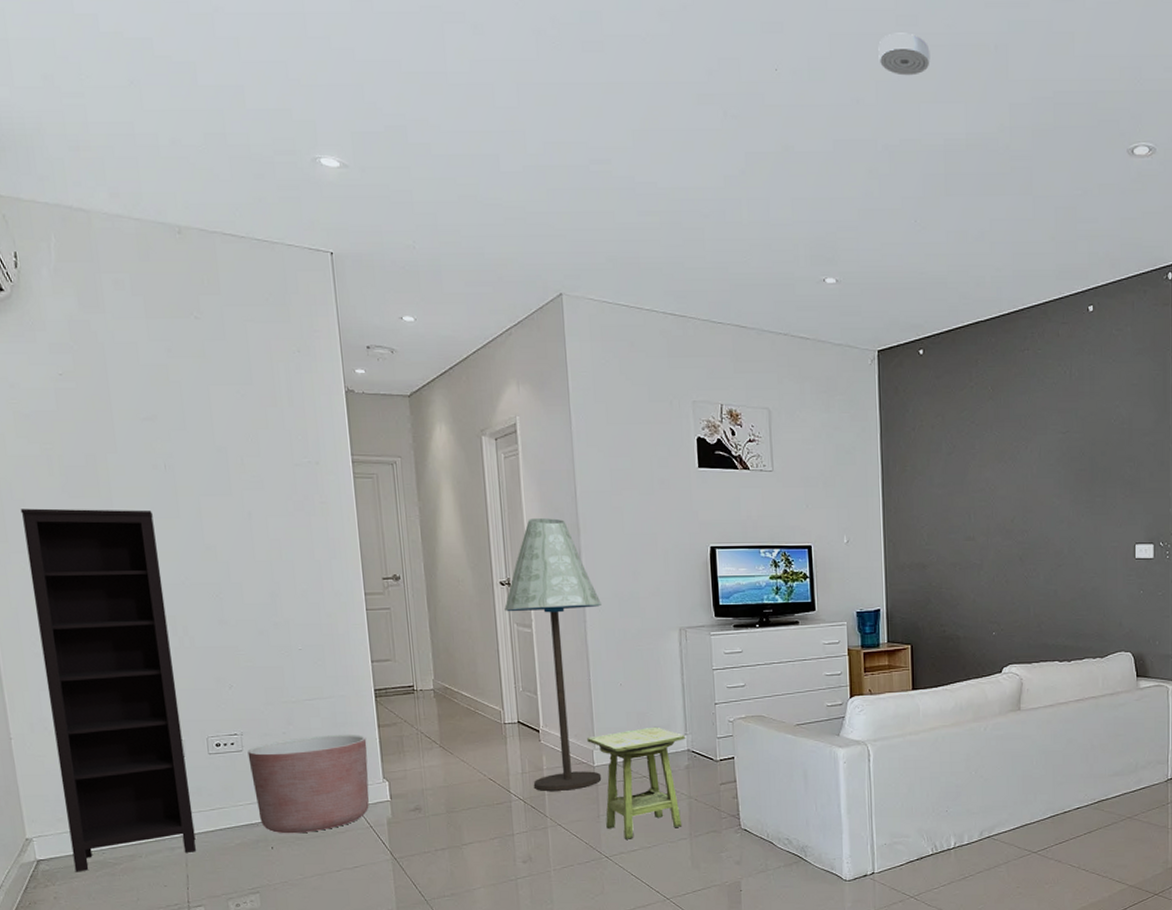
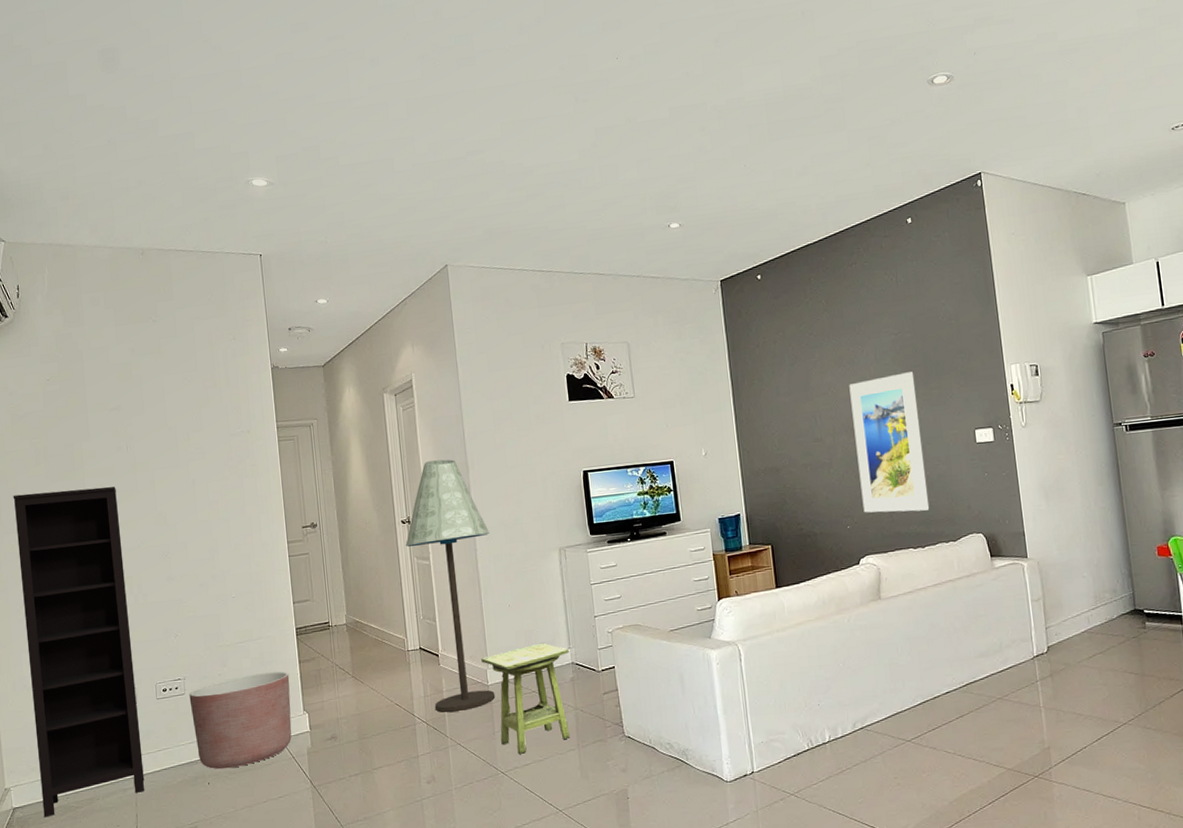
smoke detector: present [878,33,930,76] -> none [702,13,747,48]
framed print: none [1008,475,1080,624] -> present [849,371,930,513]

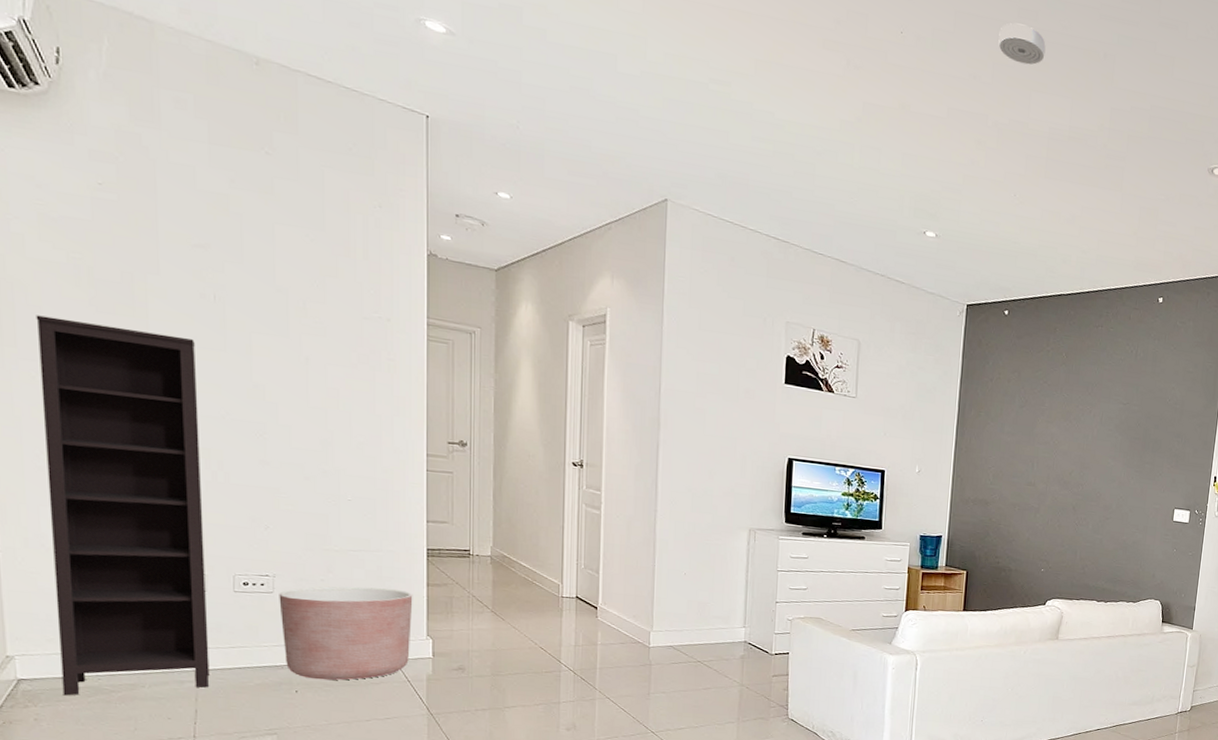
floor lamp: present [406,459,495,713] -> none [574,406,674,667]
side table: present [481,643,571,754] -> none [645,616,744,718]
smoke detector: none [702,13,747,48] -> present [998,22,1046,65]
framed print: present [849,371,930,513] -> none [1059,439,1132,571]

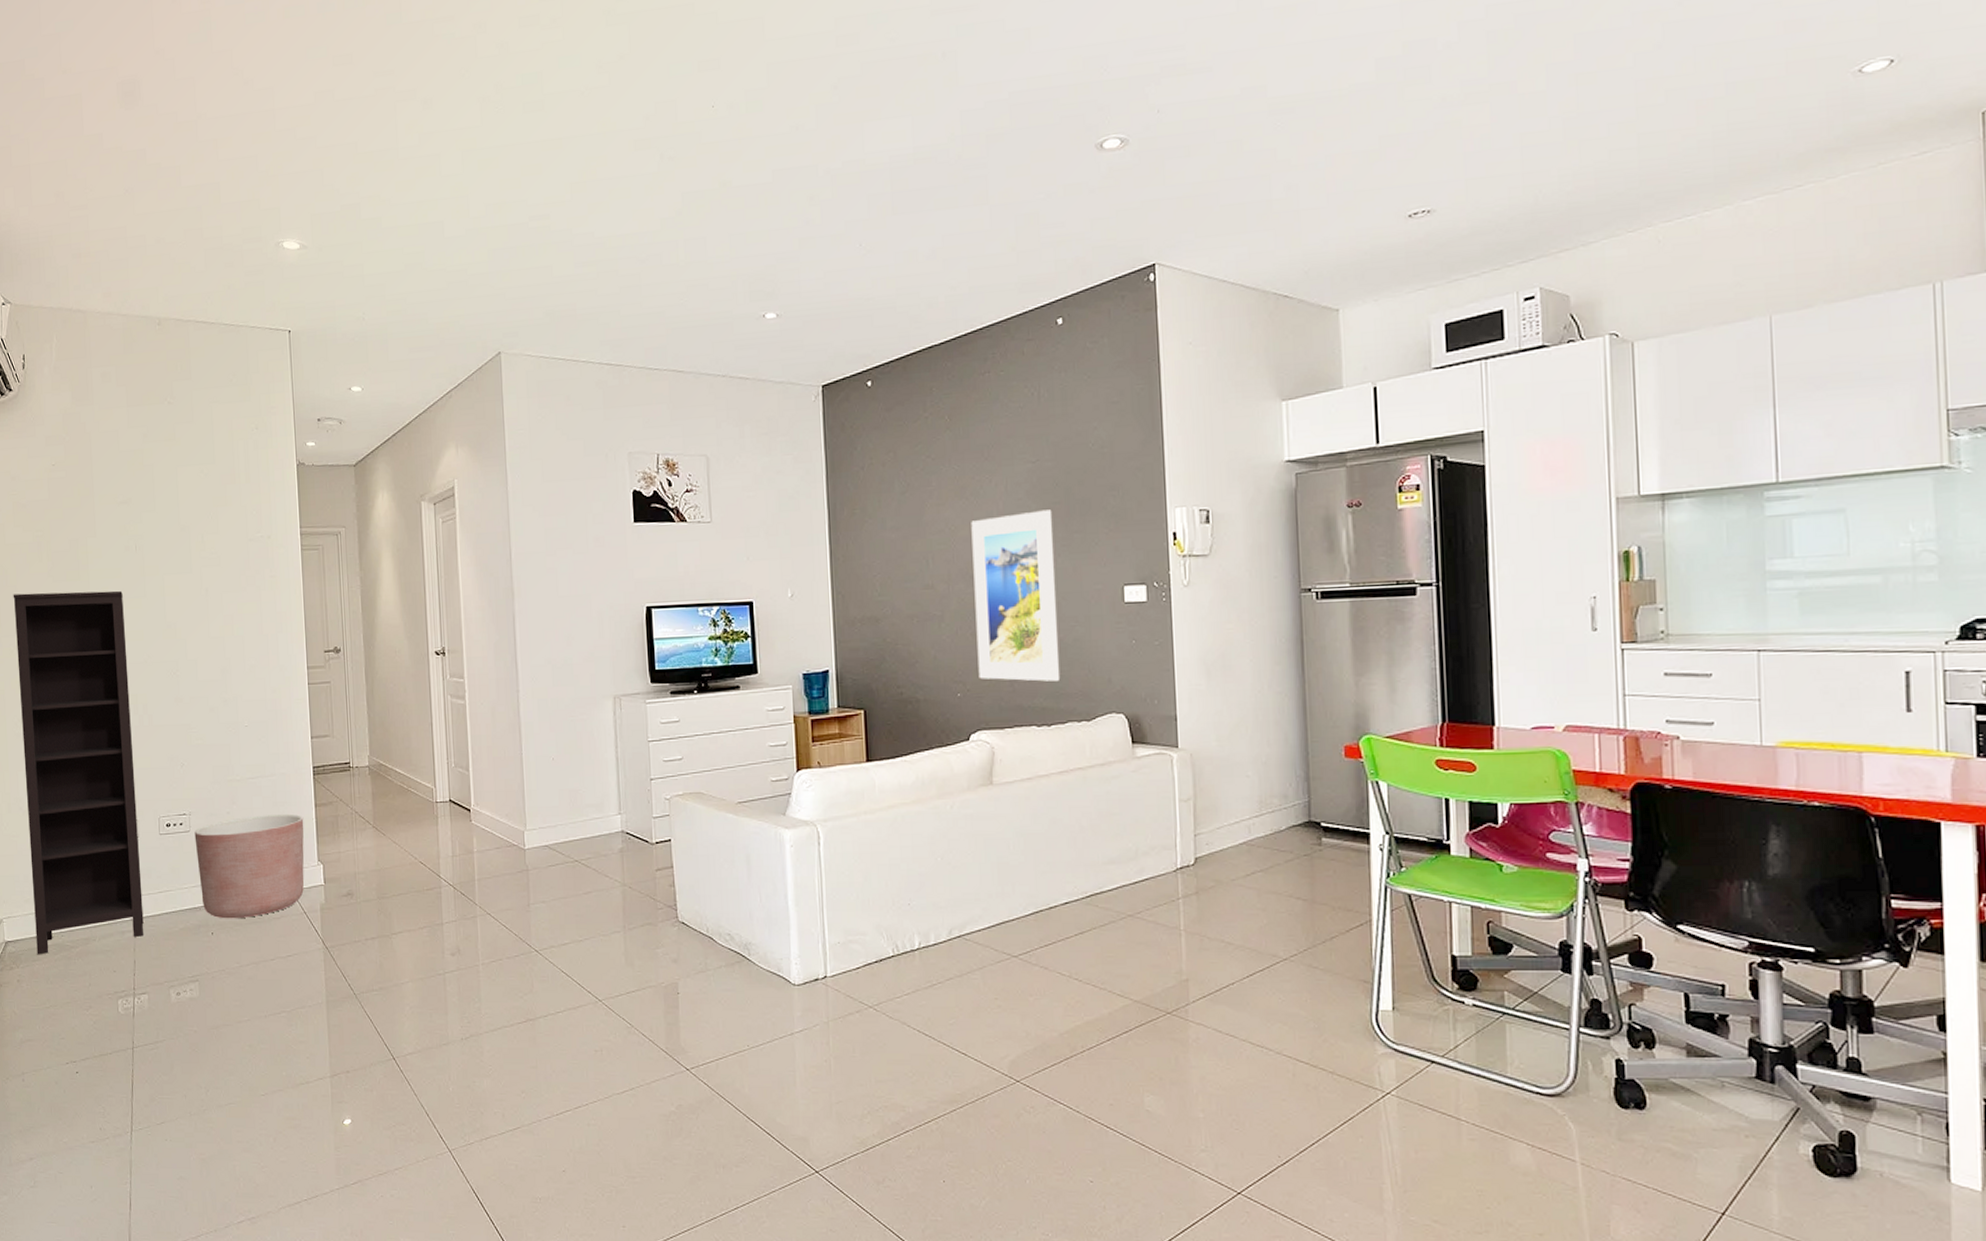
smoke detector: present [998,22,1046,65] -> none [818,52,873,97]
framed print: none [1059,439,1132,571] -> present [971,510,1061,682]

